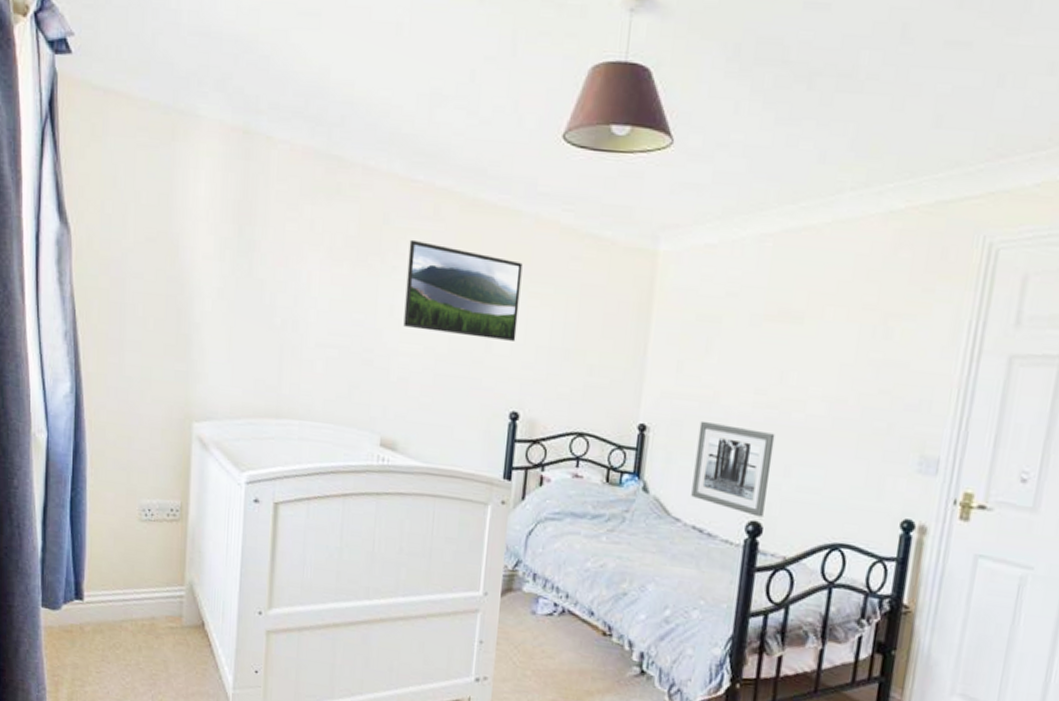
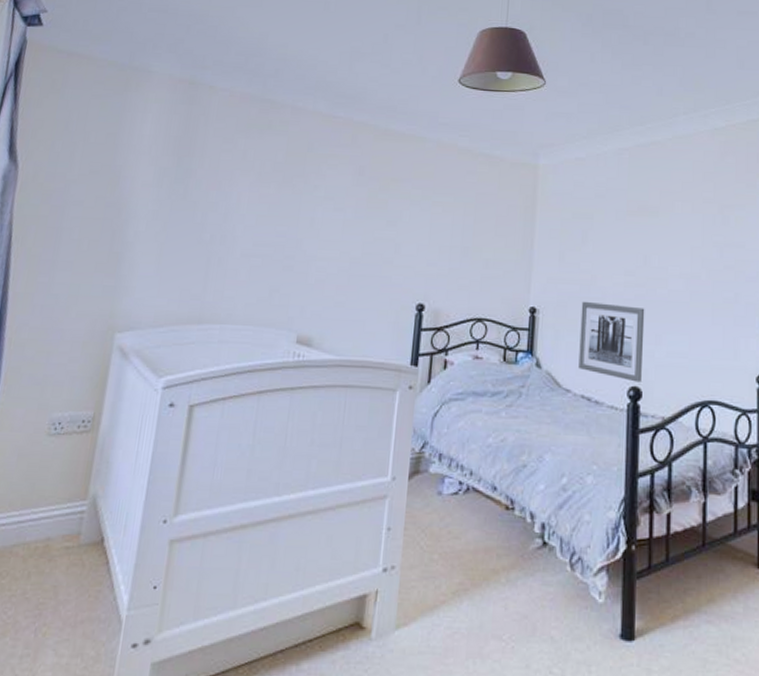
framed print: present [403,239,523,341] -> none [322,163,427,243]

